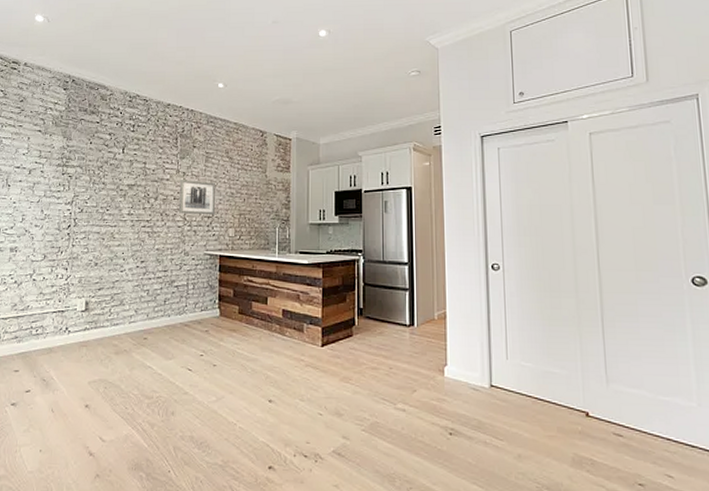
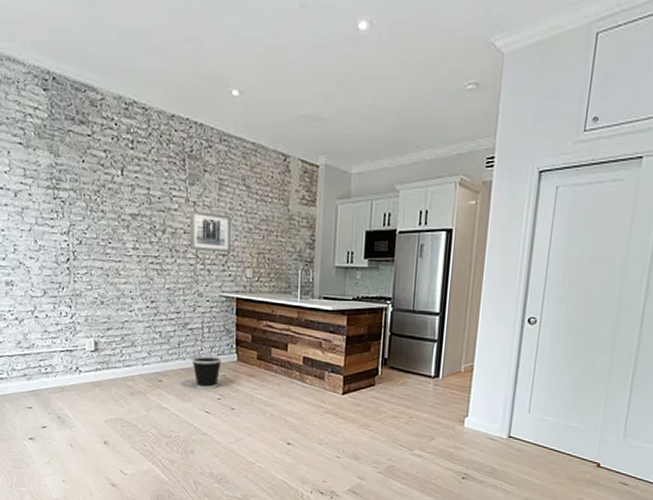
wastebasket: none [176,311,206,346] -> present [192,355,223,390]

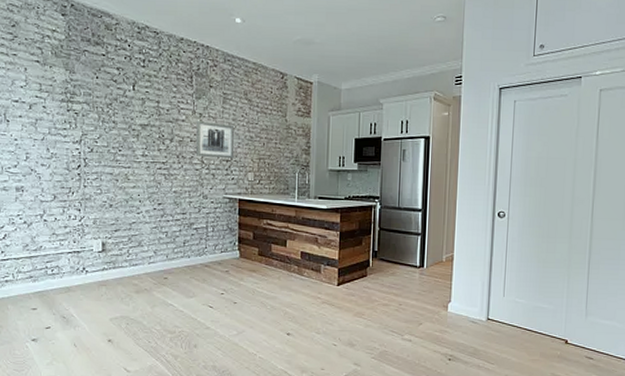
wastebasket: present [192,355,223,390] -> none [196,252,226,285]

